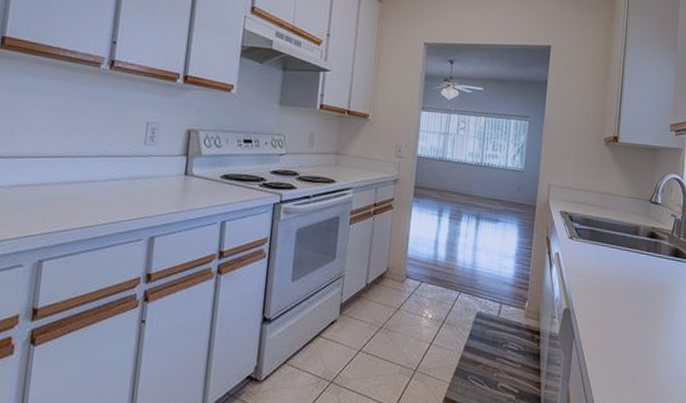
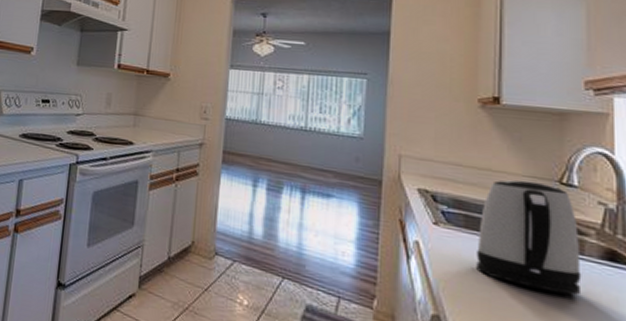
kettle: none [595,200,659,284] -> present [476,179,582,296]

